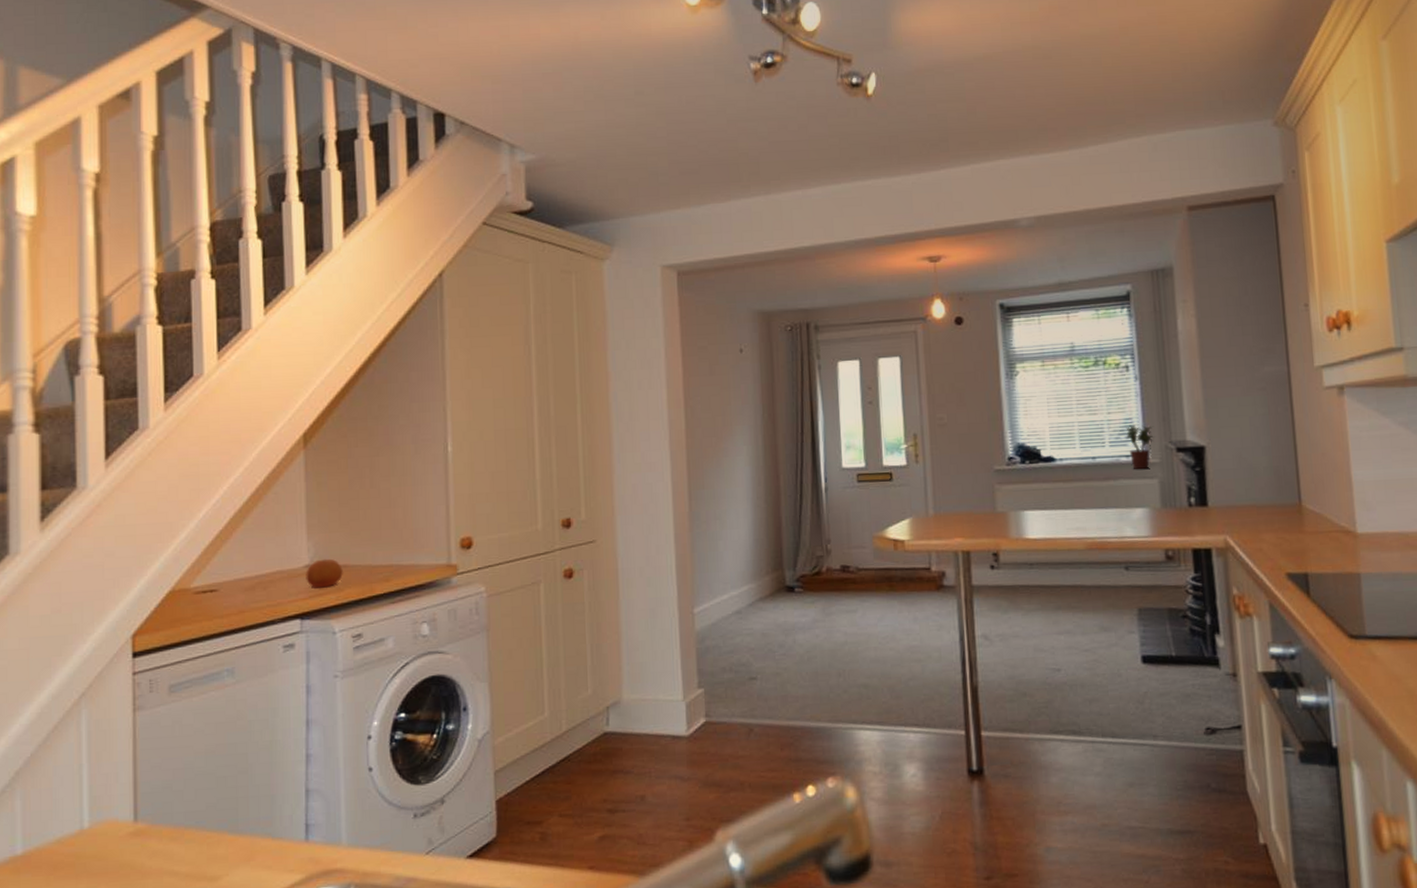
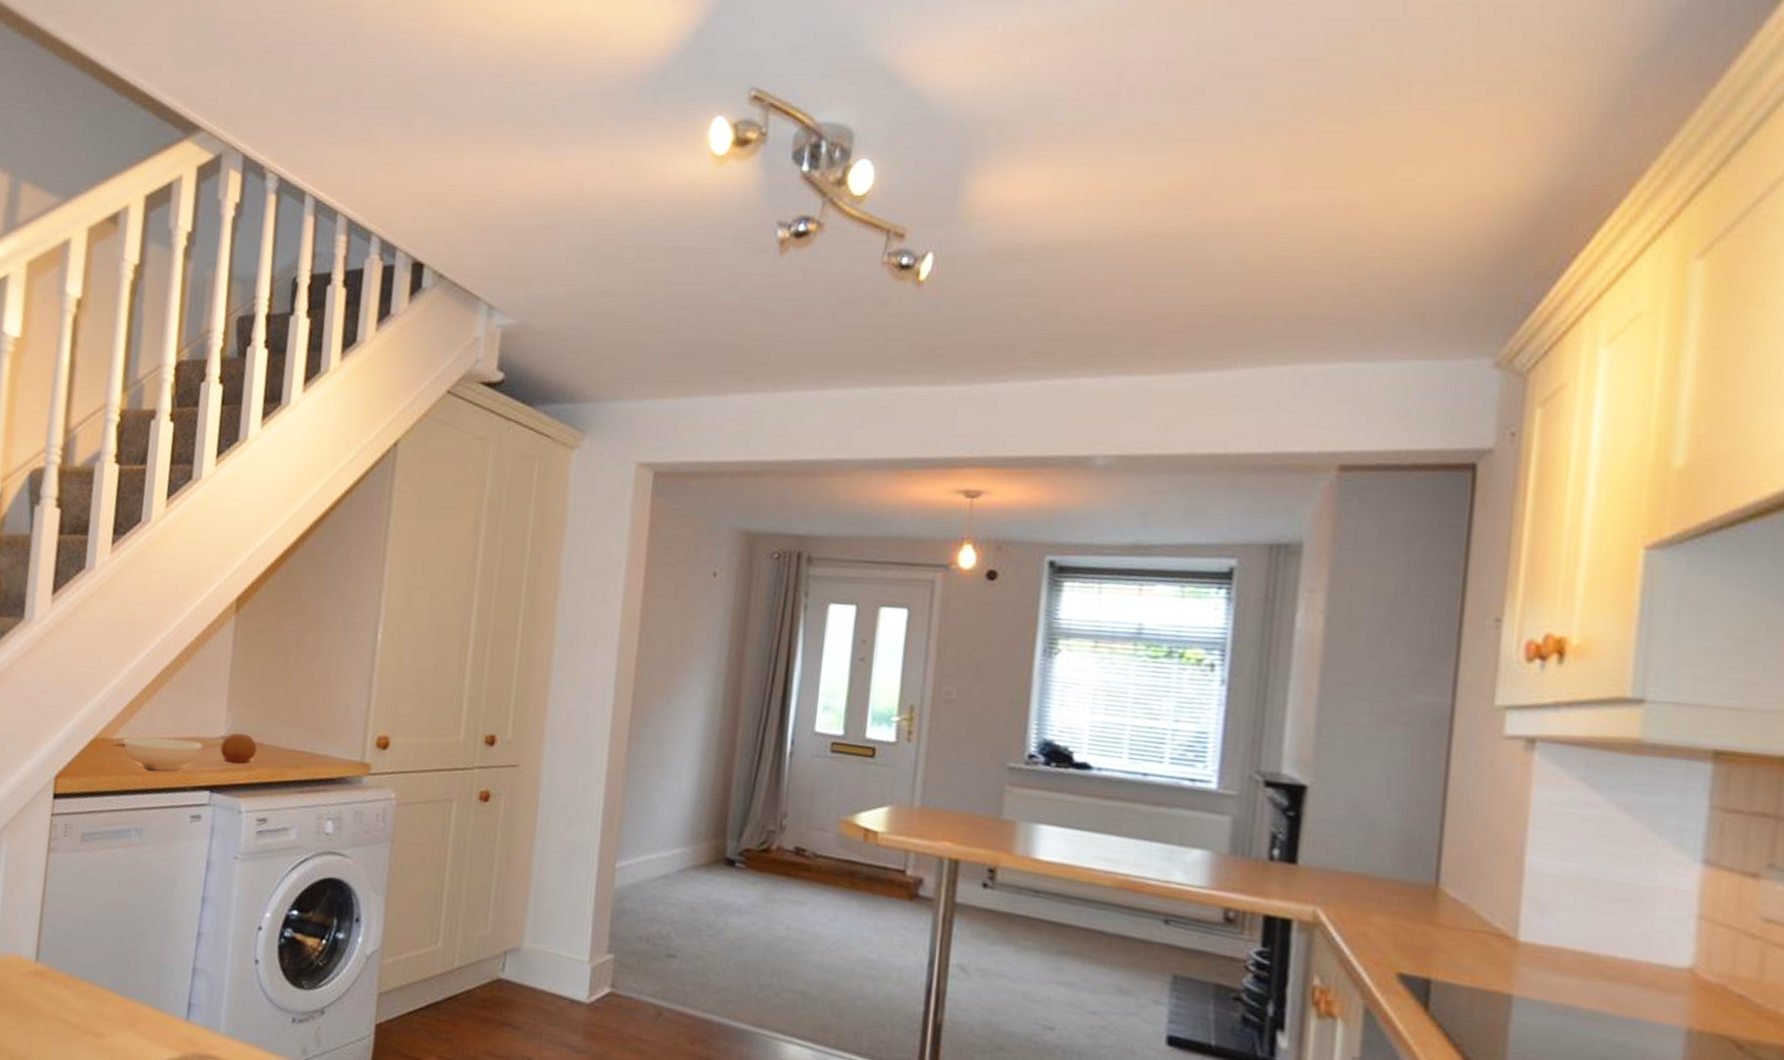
bowl: none [202,575,288,610] -> present [123,736,204,771]
potted plant: present [1126,424,1153,470] -> none [1195,740,1234,802]

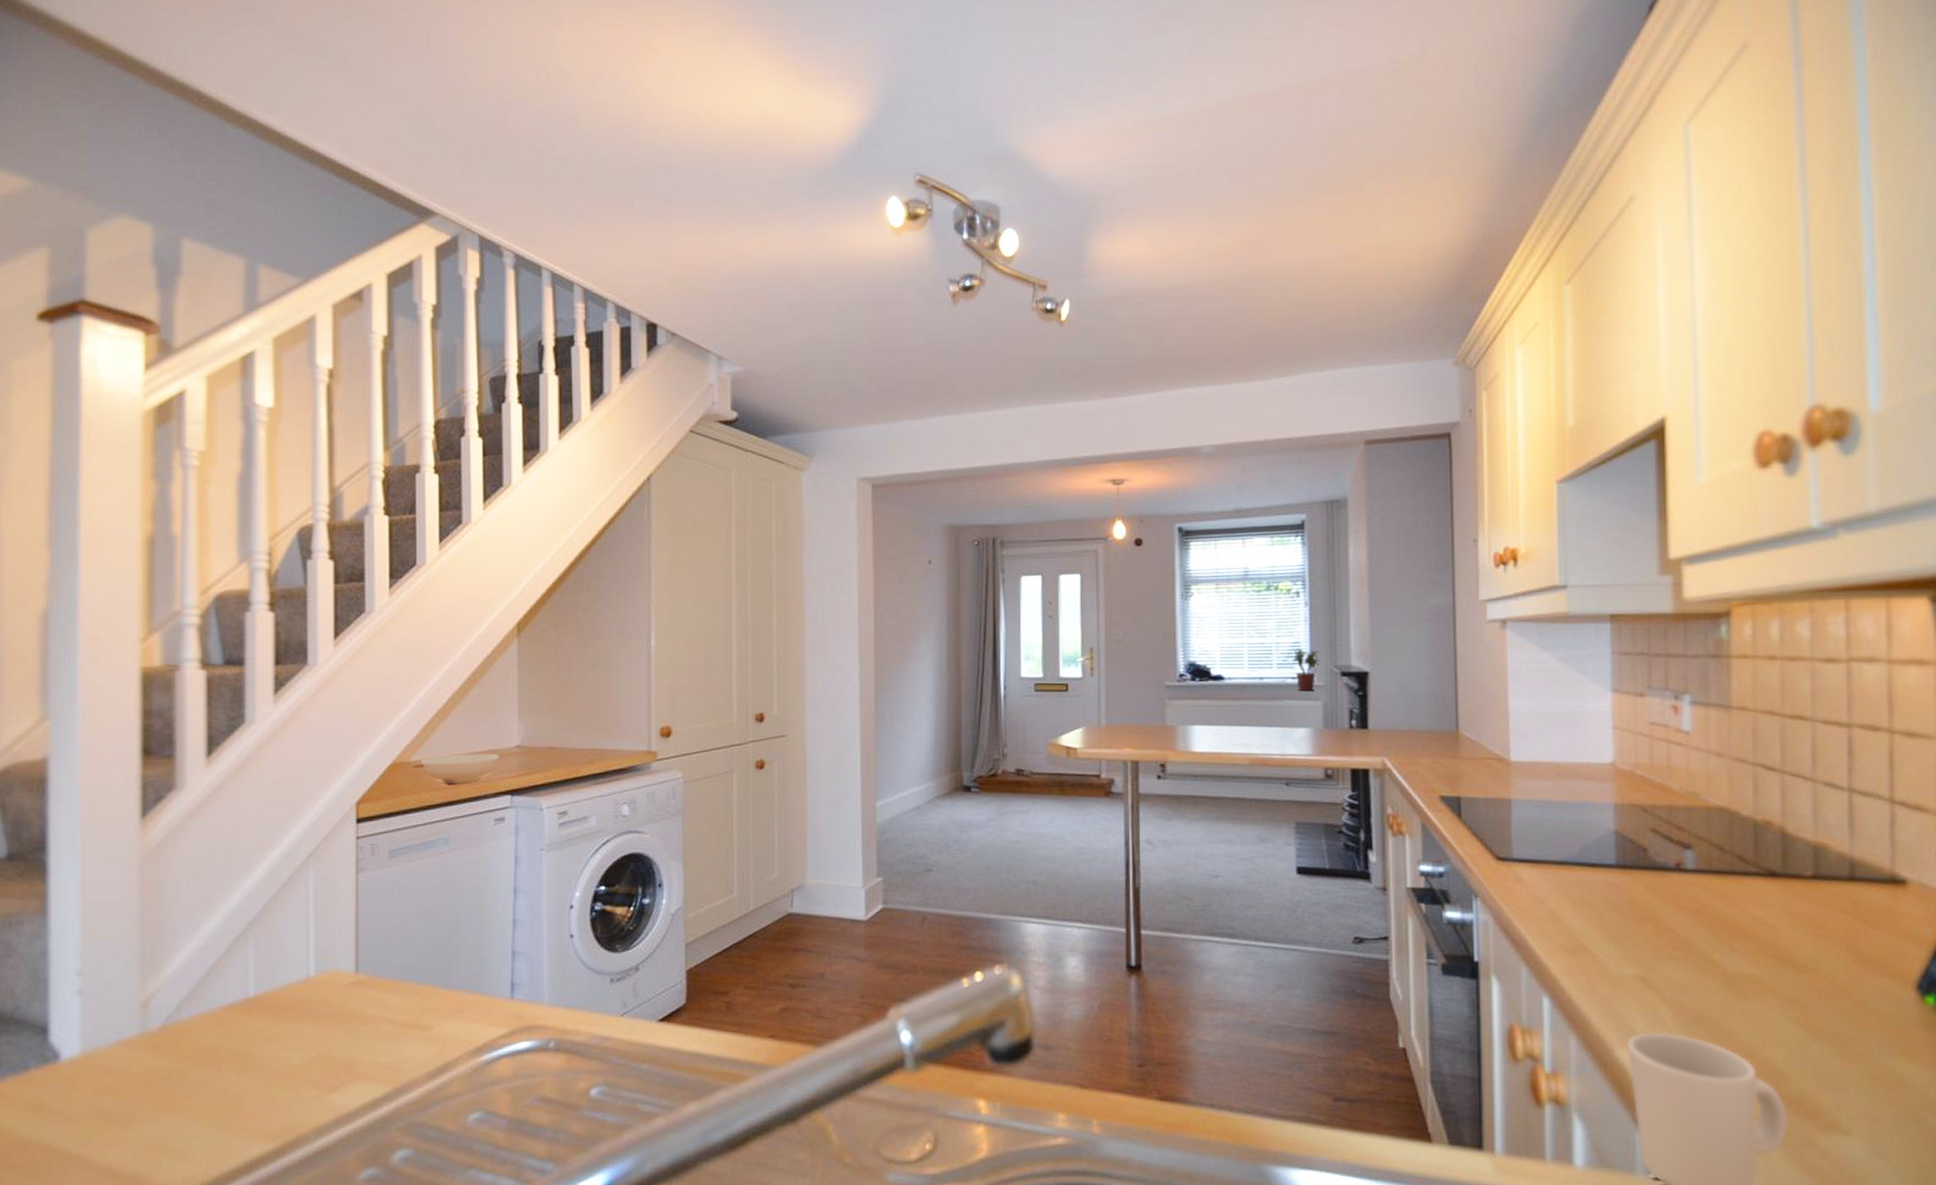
fruit: present [220,732,257,765] -> none [516,740,551,768]
potted plant: none [1195,740,1234,802] -> present [1293,648,1319,692]

